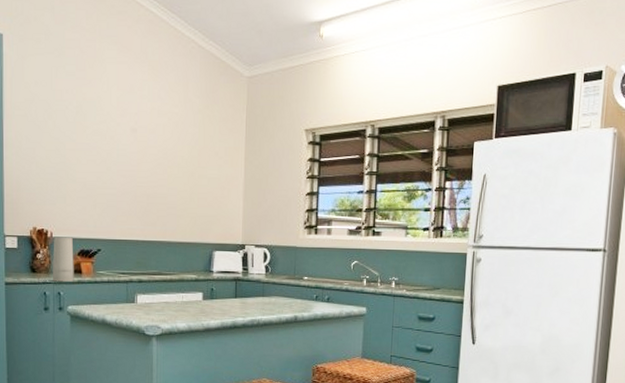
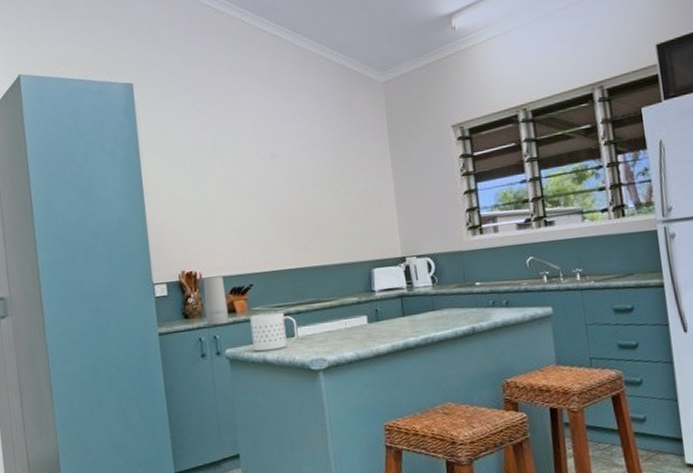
mug: none [94,278,137,313] -> present [250,311,298,352]

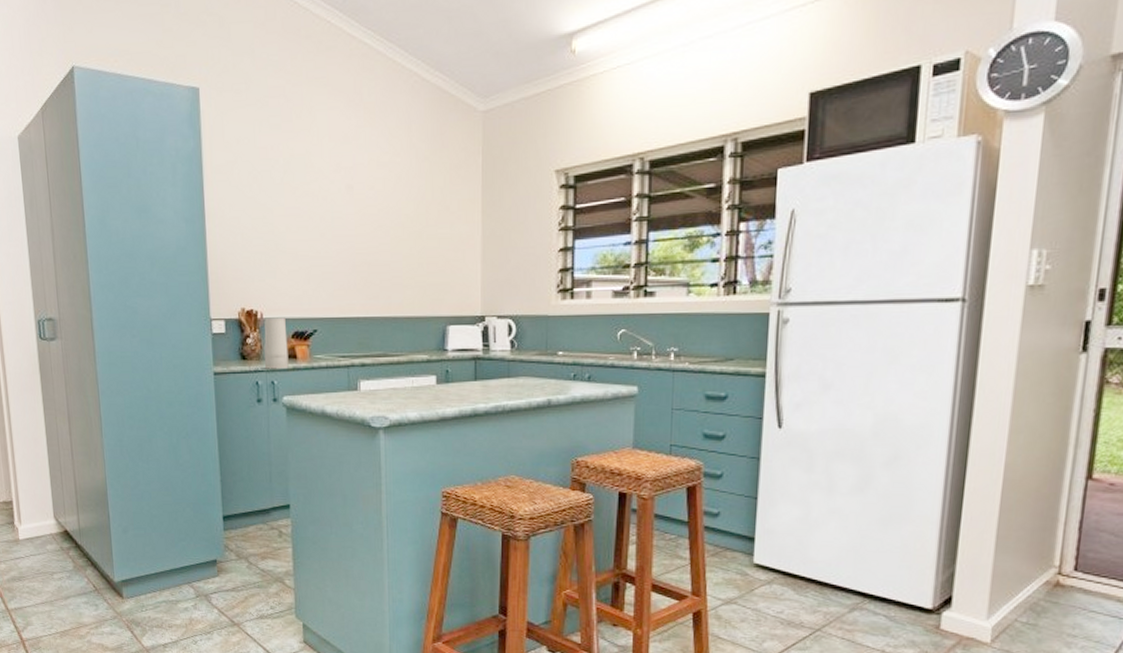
mug: present [250,311,298,352] -> none [311,362,361,403]

